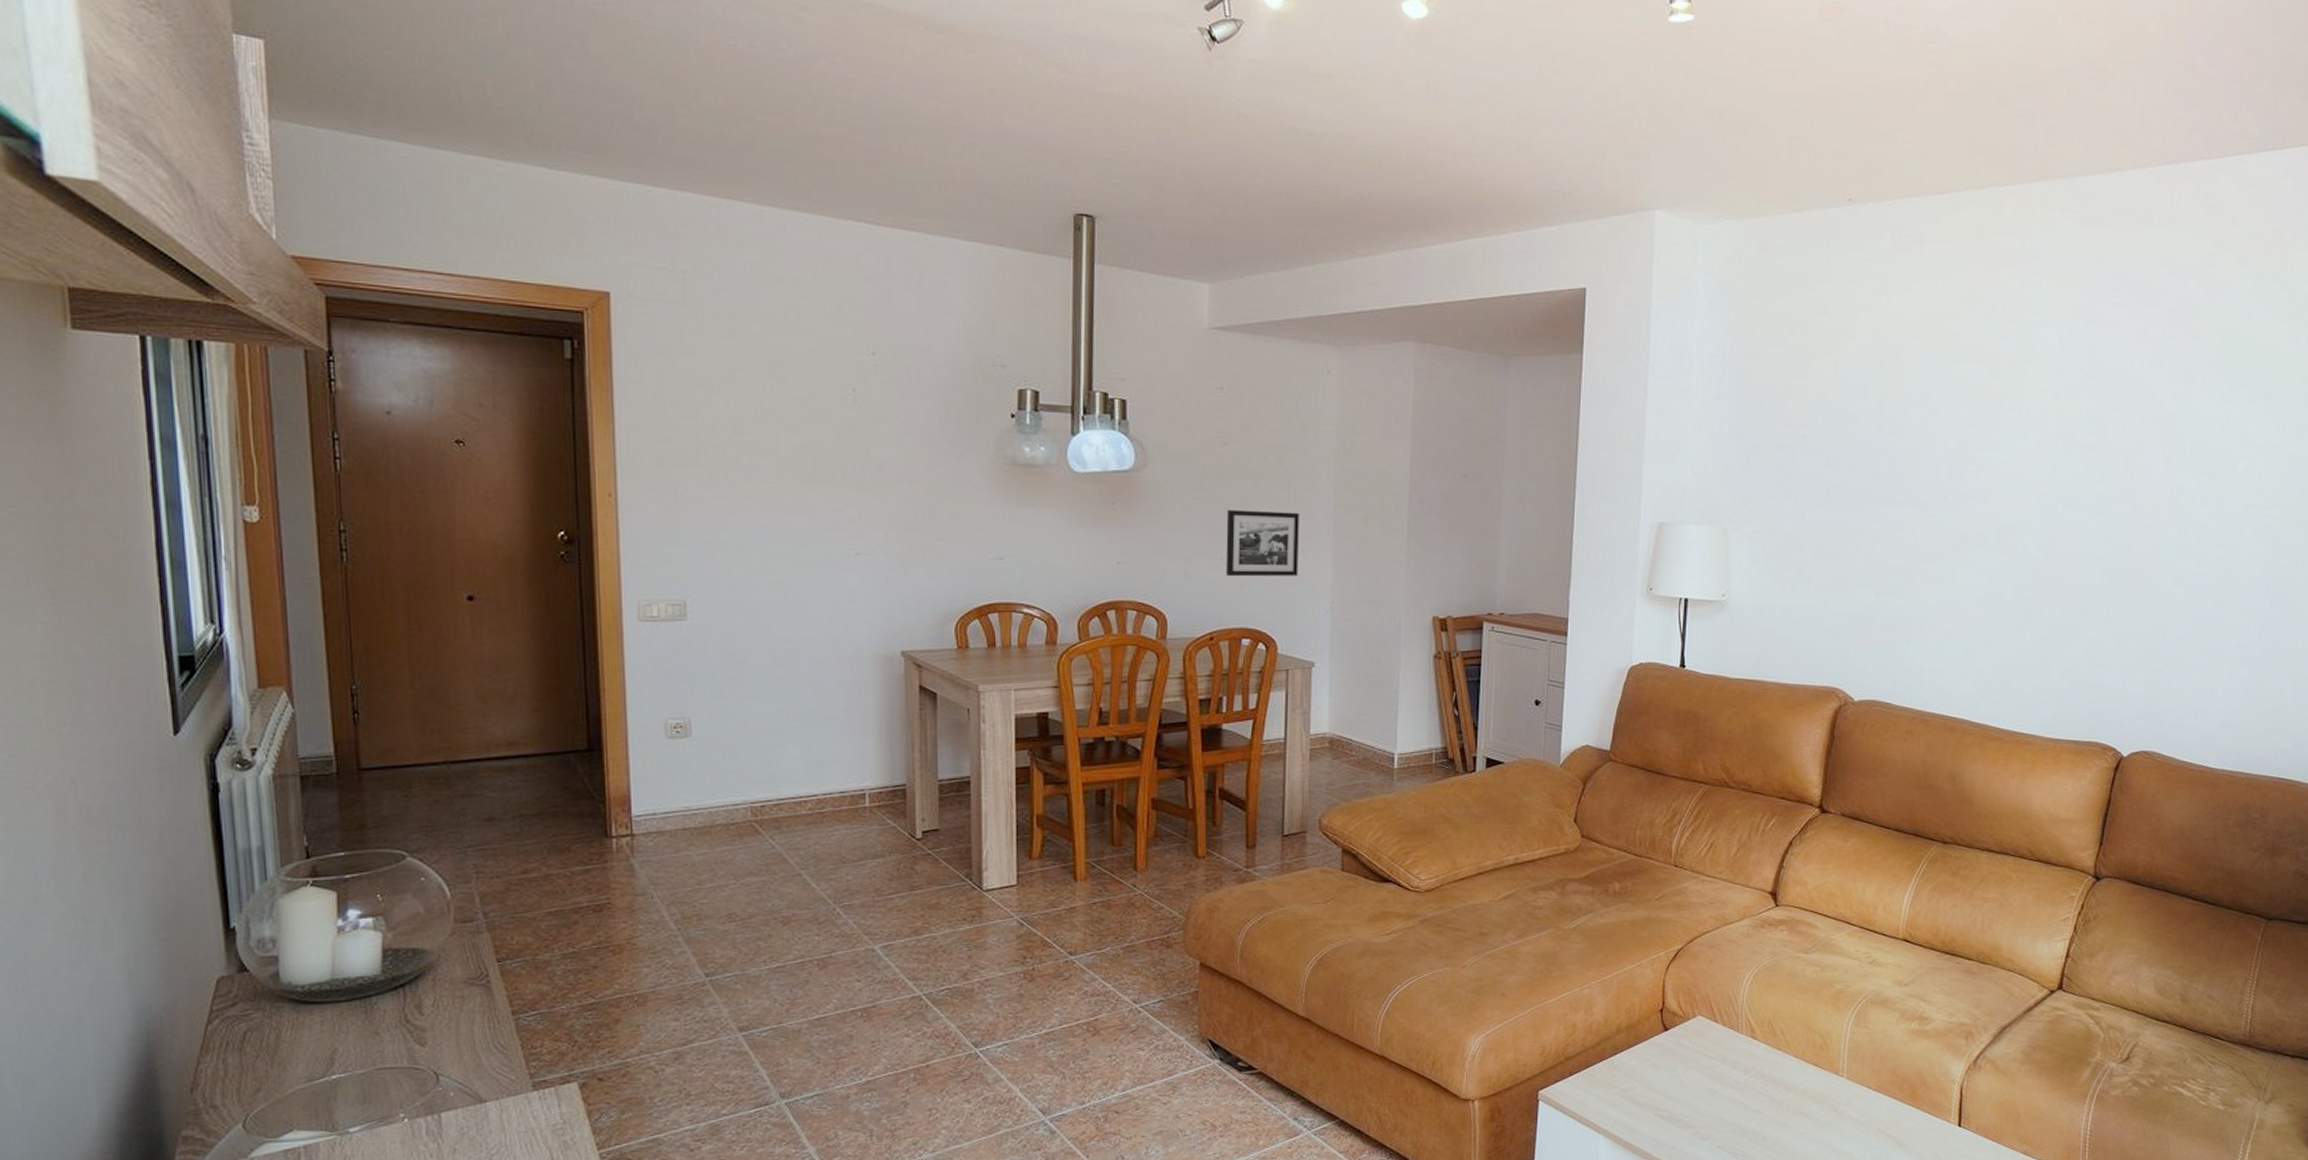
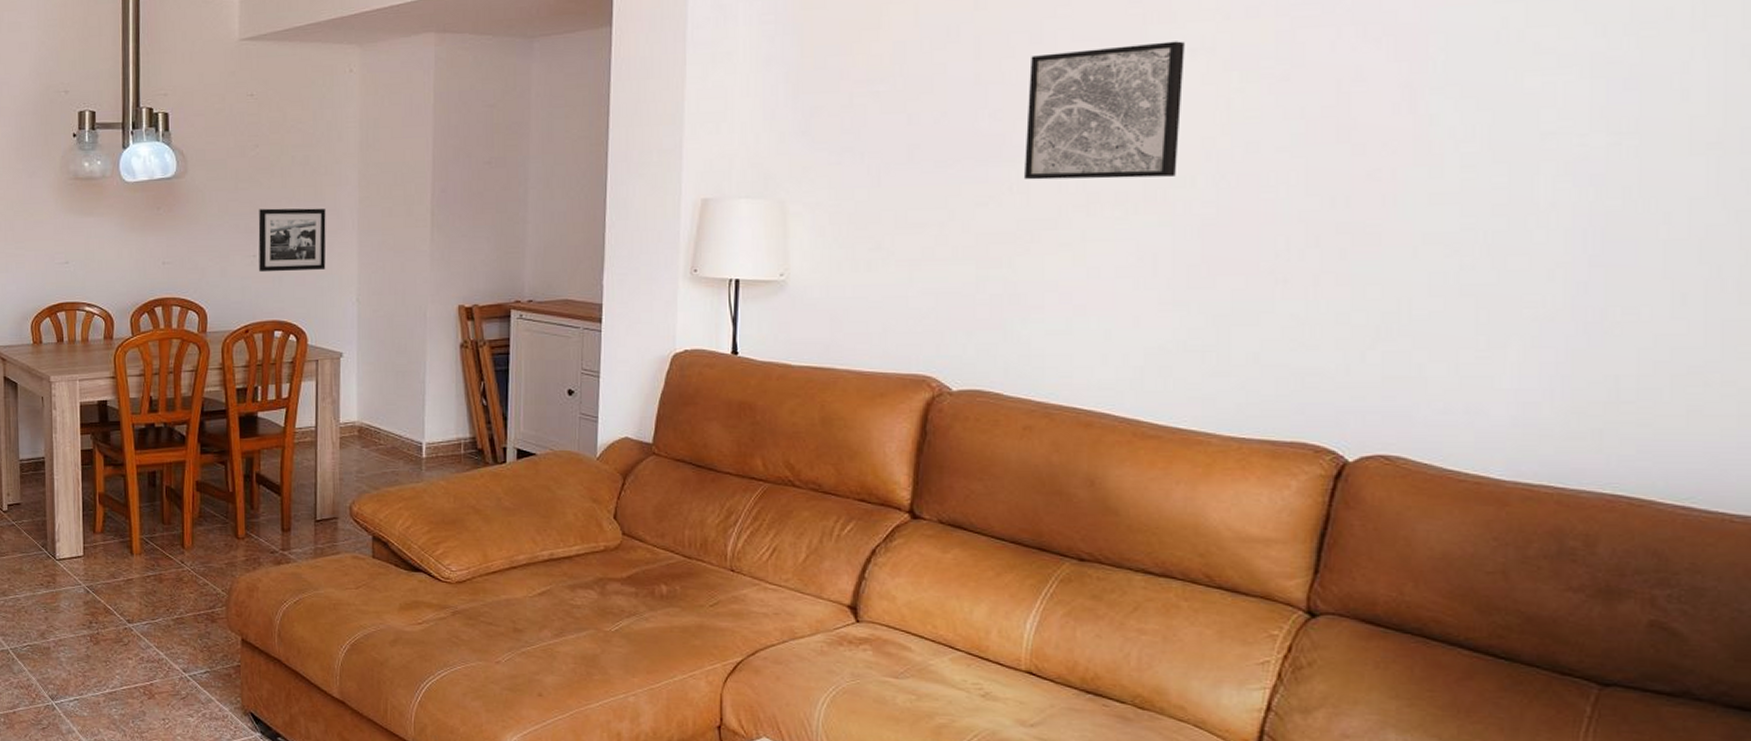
wall art: none [1912,412,2027,524] -> present [1023,41,1184,180]

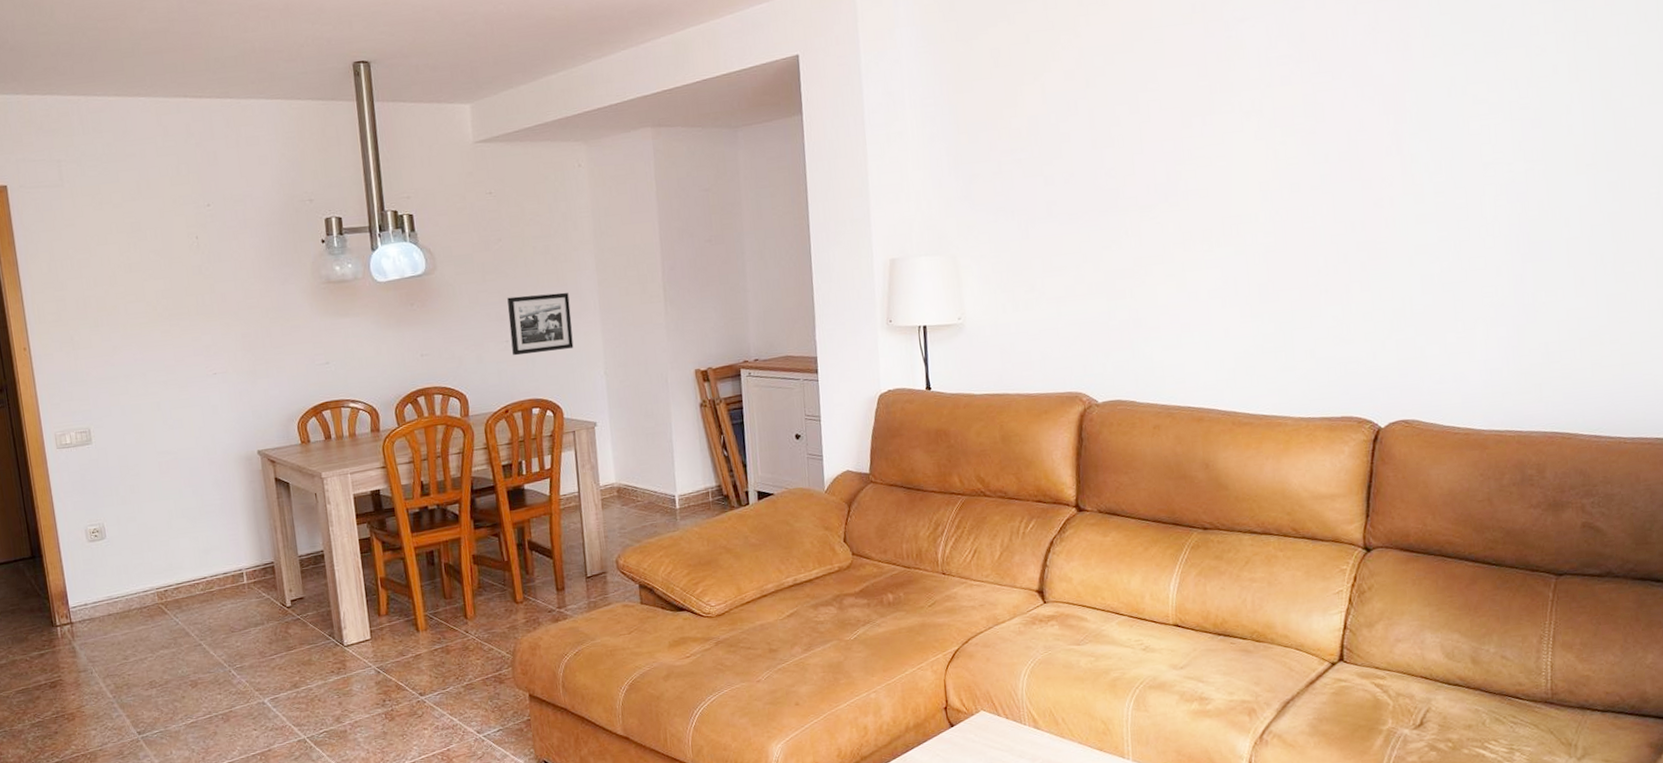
wall art: present [1023,41,1184,180] -> none [1131,106,1244,225]

